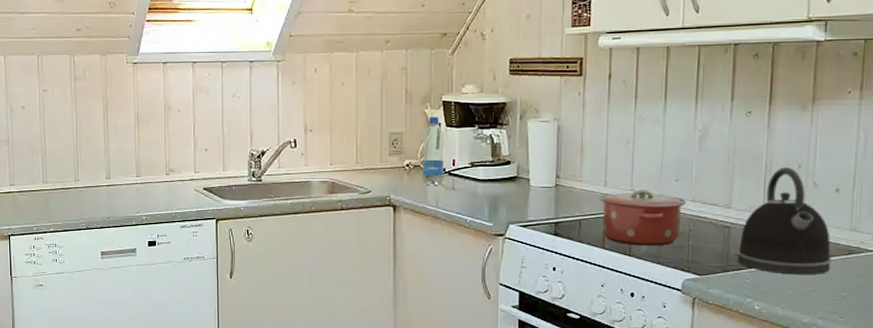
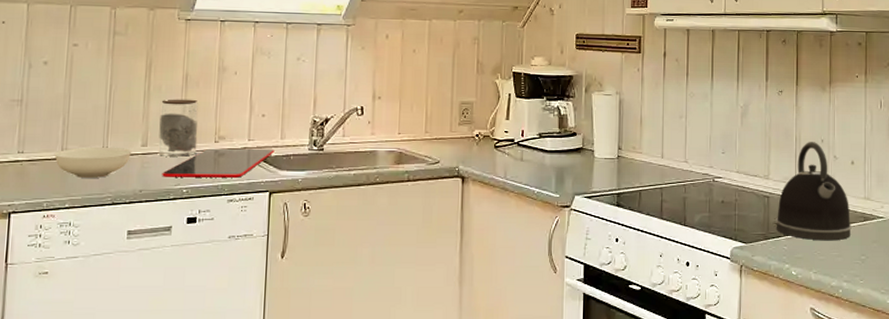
bowl: none [37,179,99,206] -> present [54,146,132,178]
jar: none [117,136,152,188] -> present [158,99,199,157]
cutting board: none [124,180,218,206] -> present [162,148,275,178]
bottle: present [422,117,444,186] -> none [492,87,514,157]
casserole: present [599,190,686,246] -> none [657,161,732,216]

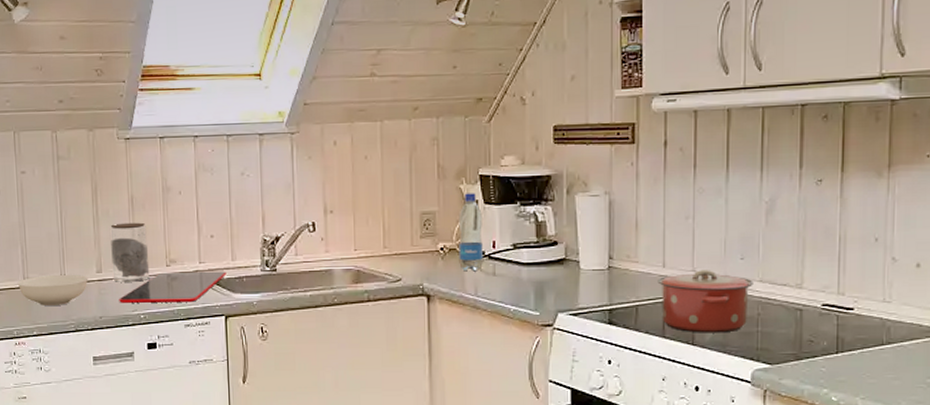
bottle: none [492,87,514,157] -> present [458,193,483,272]
casserole: none [657,161,732,216] -> present [657,270,753,333]
kettle: present [776,142,852,241] -> none [811,241,914,361]

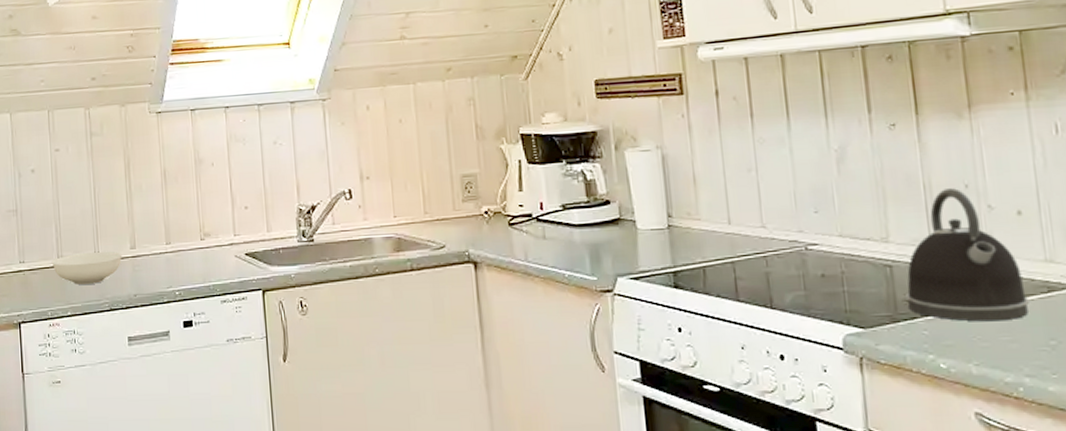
jar: present [109,222,150,282] -> none [142,196,184,258]
cutting board: present [119,271,227,303] -> none [153,243,262,280]
bottle: present [458,193,483,272] -> none [501,152,531,236]
casserole: present [657,270,753,333] -> none [724,225,832,295]
kettle: none [811,241,914,361] -> present [906,188,1029,322]

